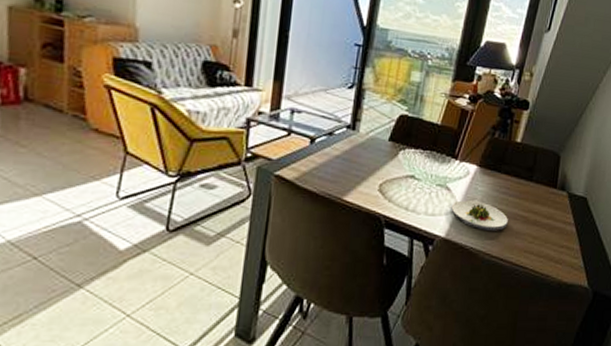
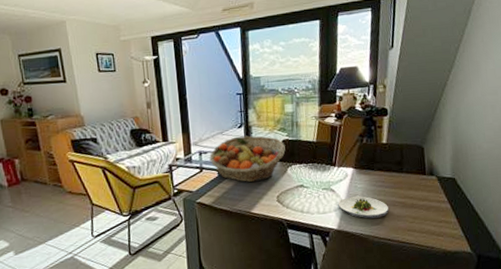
fruit basket: none [303,98,402,162] -> present [209,136,286,182]

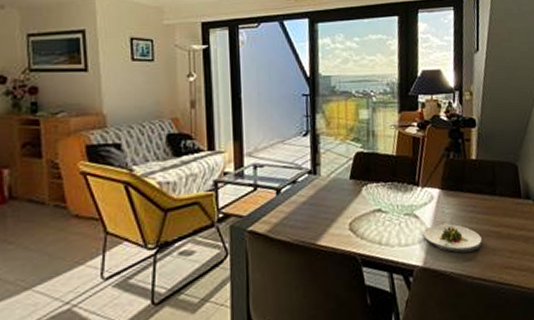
fruit basket: present [209,136,286,182] -> none [266,146,360,205]

